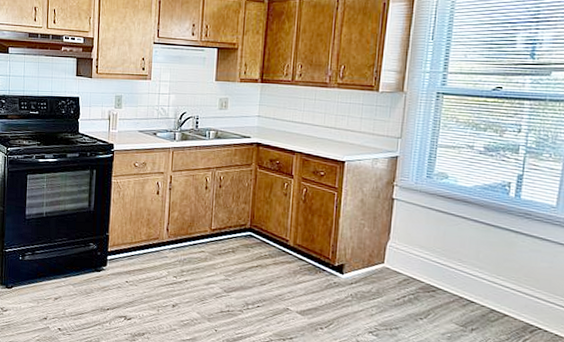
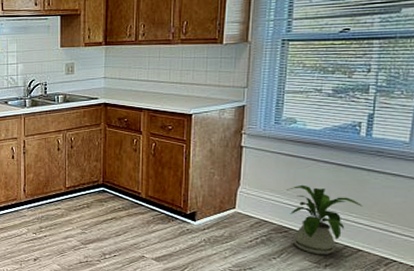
house plant: none [436,242,511,318] -> present [287,184,363,255]

